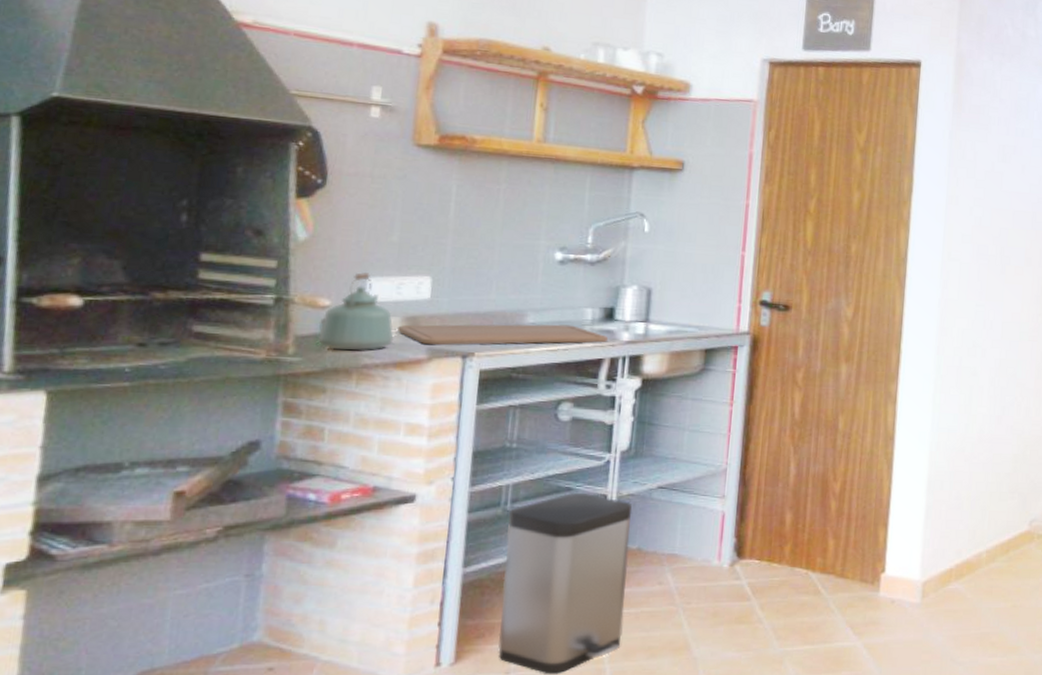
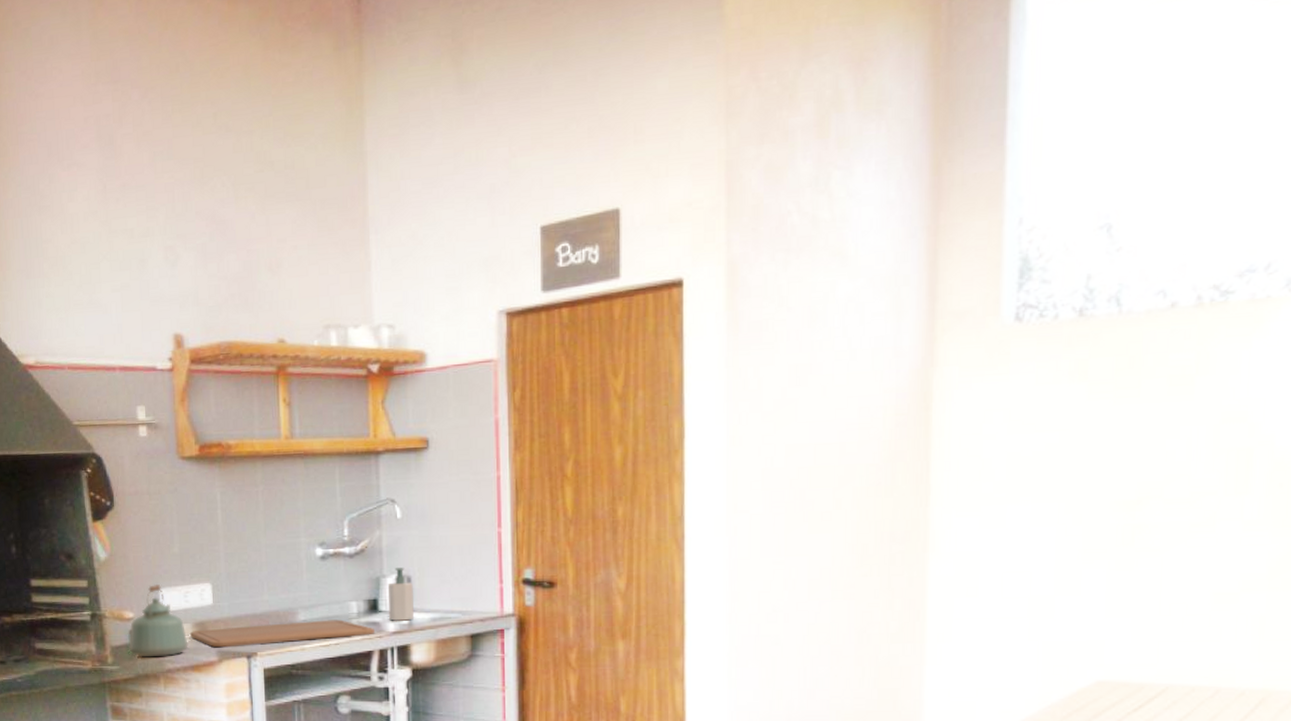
soap bottle: none [624,279,653,331] -> present [387,568,414,621]

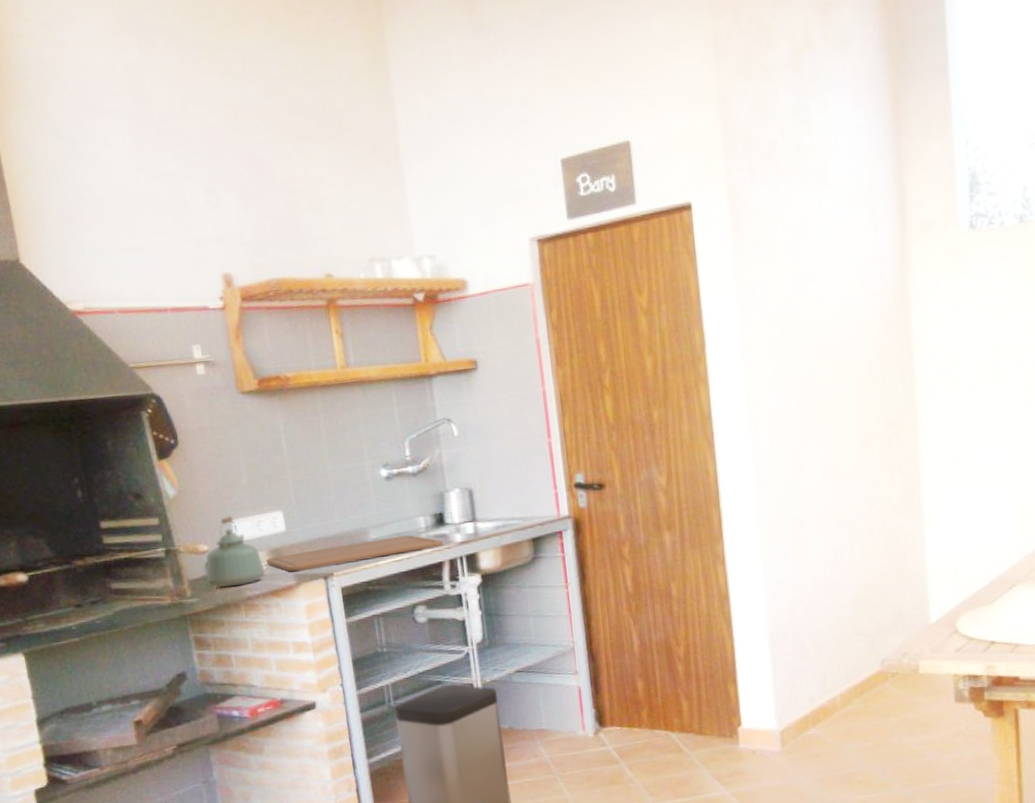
soap bottle: present [387,568,414,621] -> none [451,481,479,532]

